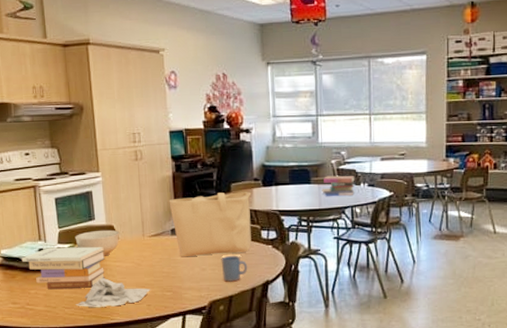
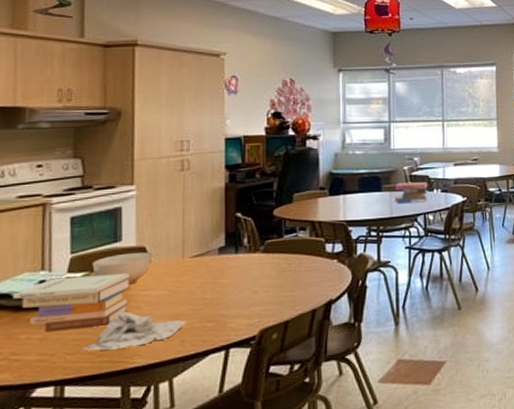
tote bag: present [169,192,252,257] -> none [218,202,316,280]
mug: present [221,255,248,283] -> none [277,273,309,306]

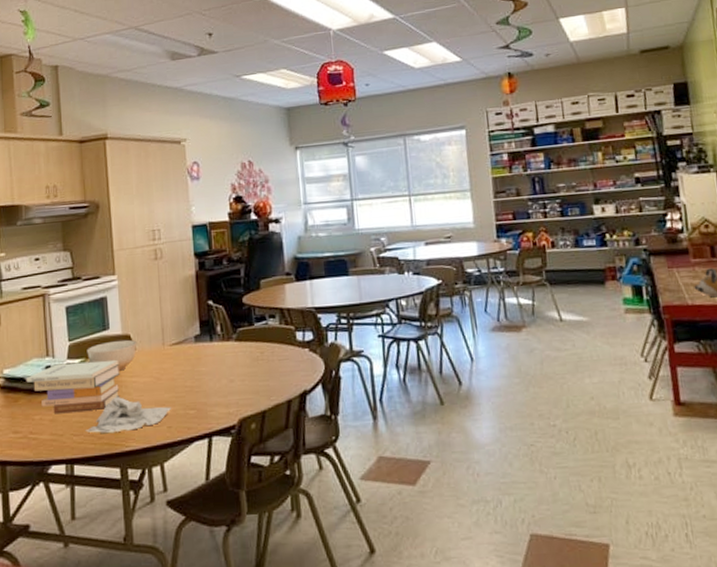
books: present [393,182,428,204] -> none [361,264,398,289]

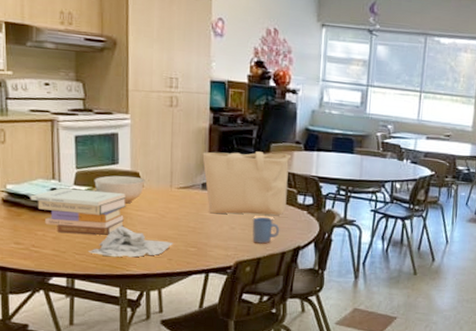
tote bag: none [192,288,286,368] -> present [202,151,292,215]
mug: none [251,362,282,395] -> present [252,216,280,245]

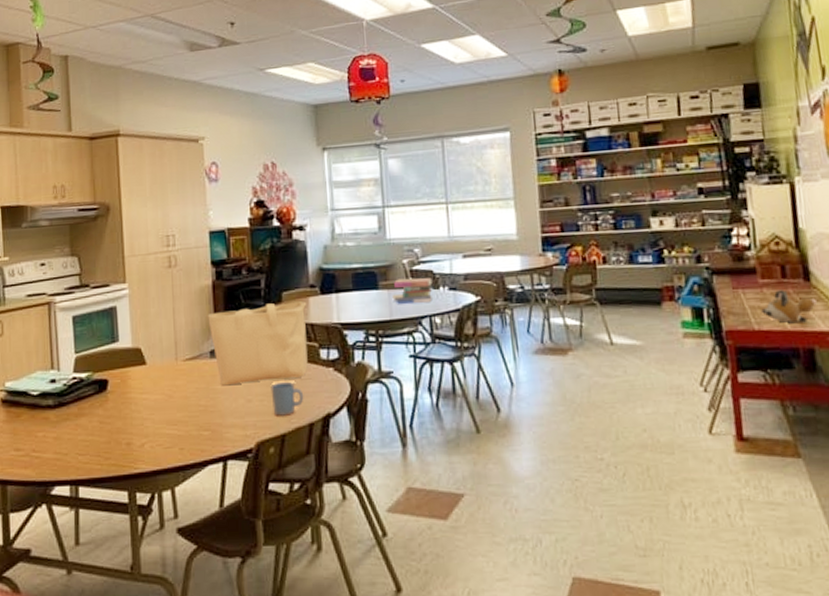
books: present [30,188,127,235] -> none [29,375,130,430]
tissue: present [88,226,174,257] -> none [92,415,184,454]
bowl: present [94,175,144,204] -> none [94,353,147,387]
books: none [364,147,399,171] -> present [392,278,433,304]

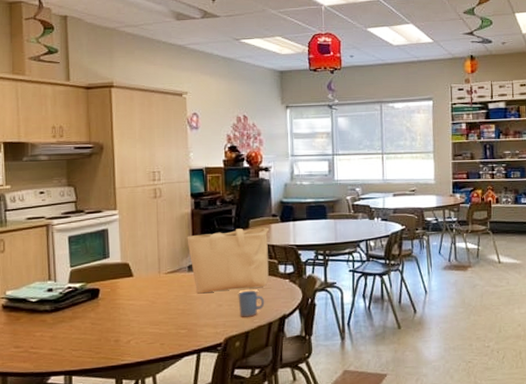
books: present [392,278,433,304] -> none [337,210,369,231]

